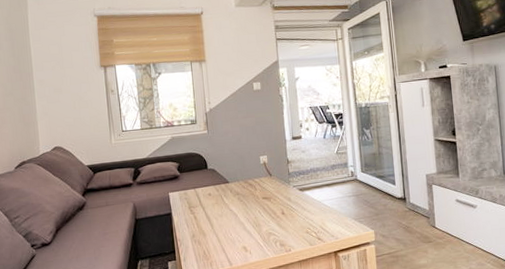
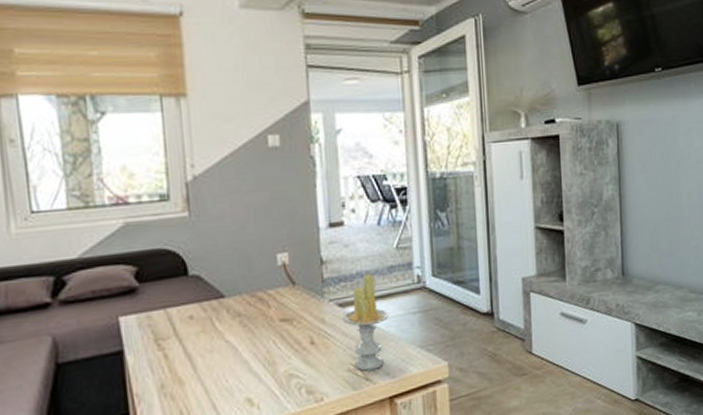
candle: none [302,169,333,233] -> present [342,273,390,371]

